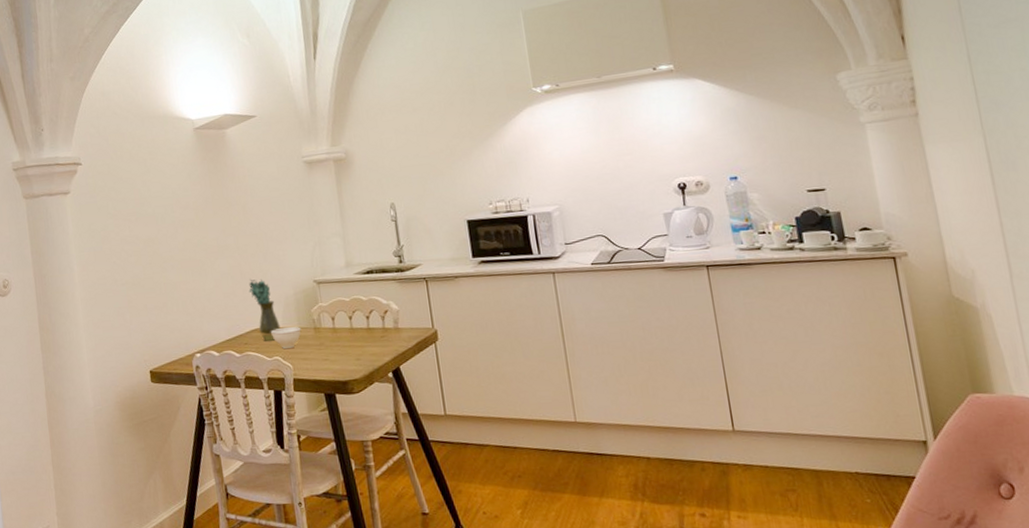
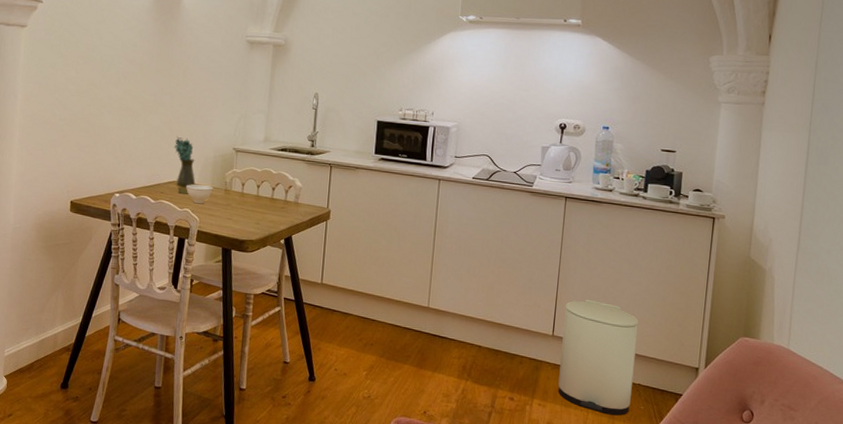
pedal bin: none [740,380,853,516] -> present [558,299,639,416]

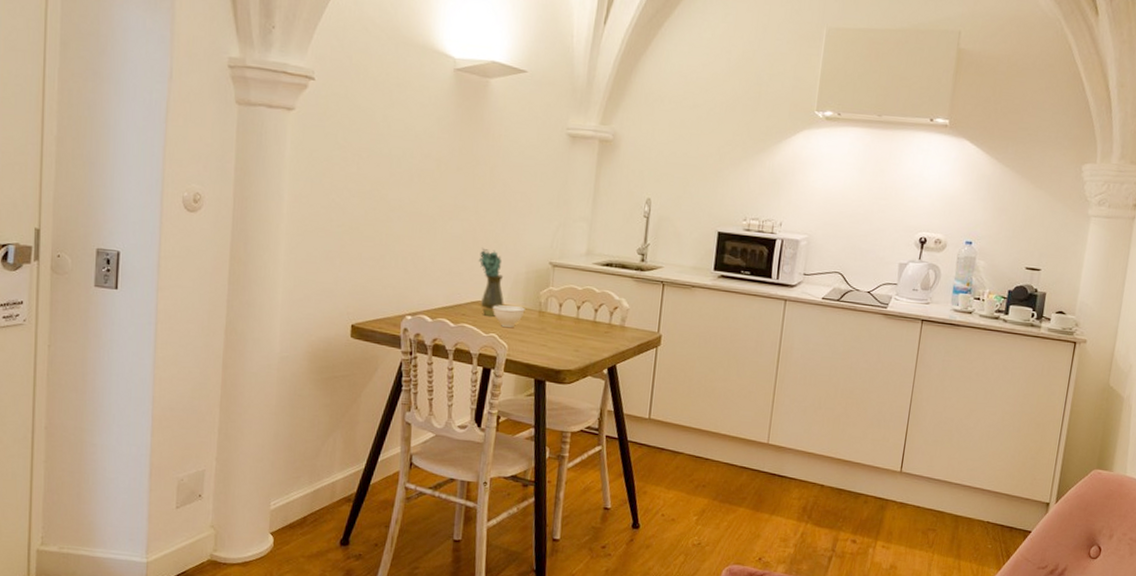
pedal bin: present [558,299,639,416] -> none [903,431,991,556]

